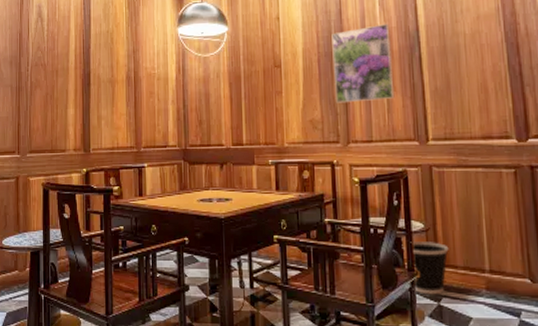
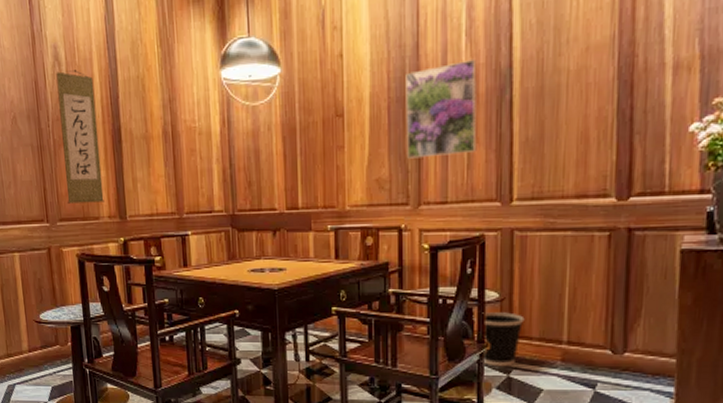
wall scroll: none [38,25,71,137] -> present [56,70,104,204]

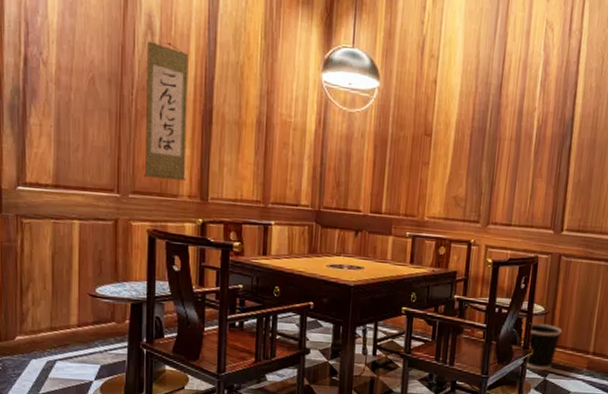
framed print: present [405,58,477,159] -> none [482,106,547,185]

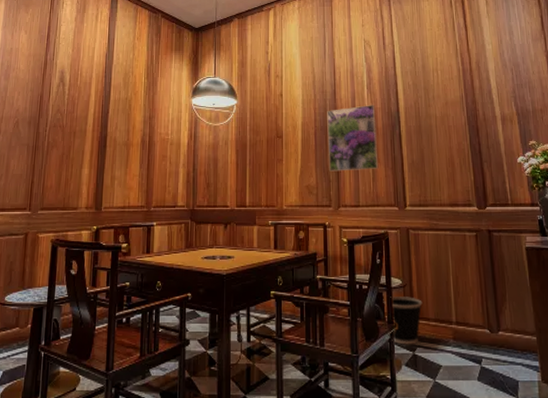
wall scroll: present [144,41,189,181] -> none [51,90,90,195]
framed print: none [482,106,547,185] -> present [327,104,379,171]

